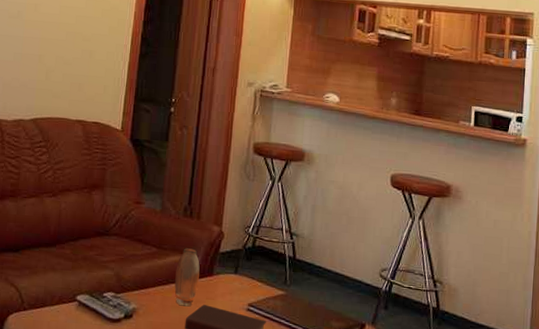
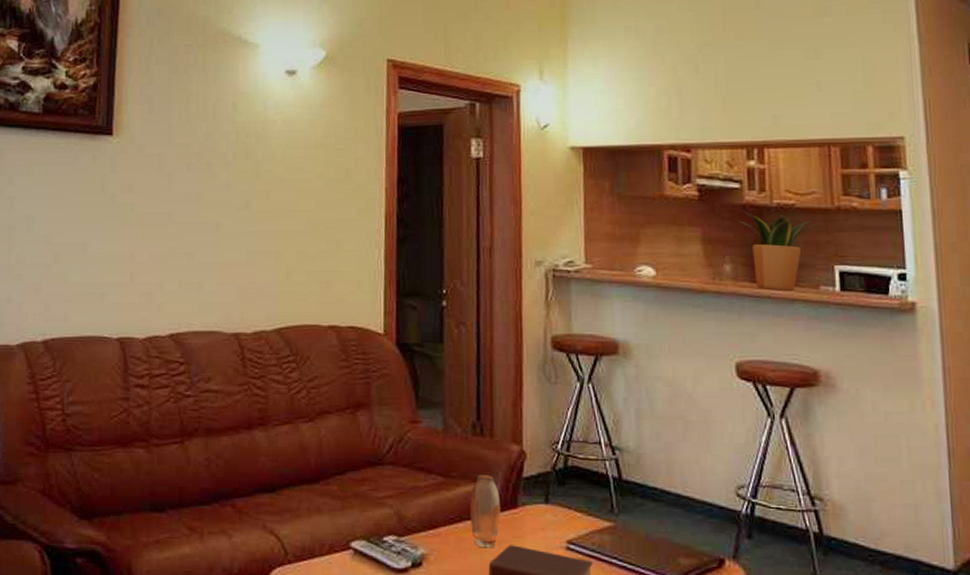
potted plant: none [405,59,467,124] -> present [737,212,822,292]

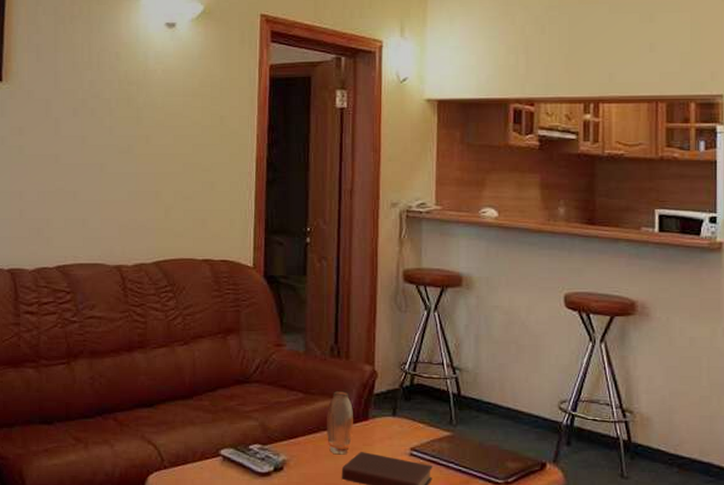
potted plant: present [737,212,822,292] -> none [572,161,646,232]

